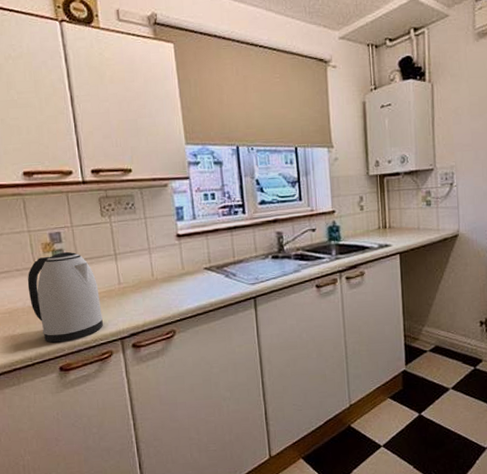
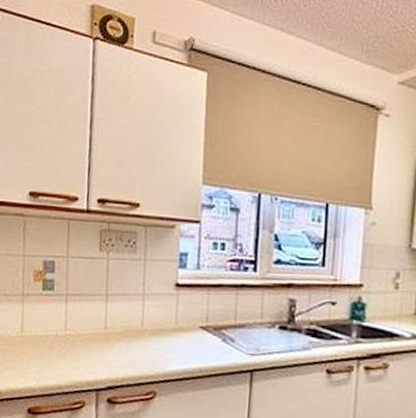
kettle: present [27,251,103,343] -> none [11,283,83,382]

